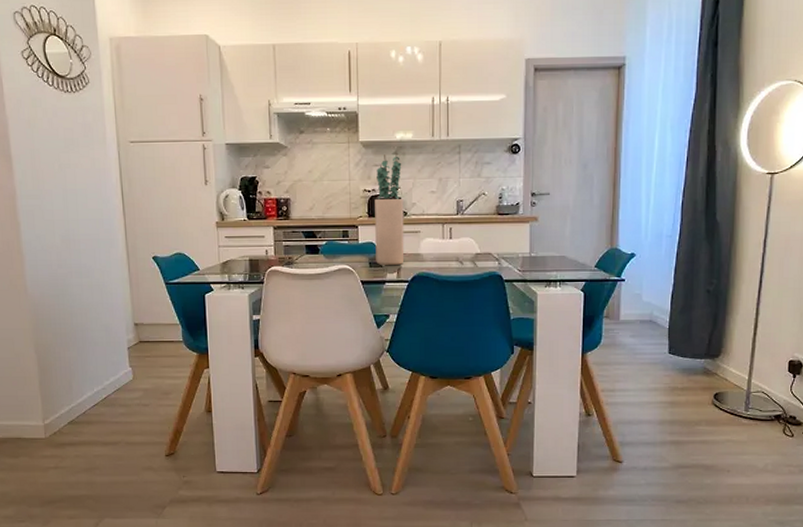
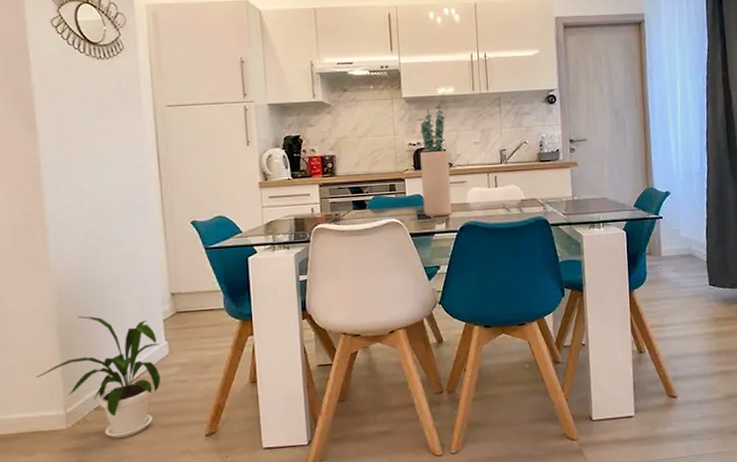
house plant: none [18,339,126,451] -> present [35,316,161,439]

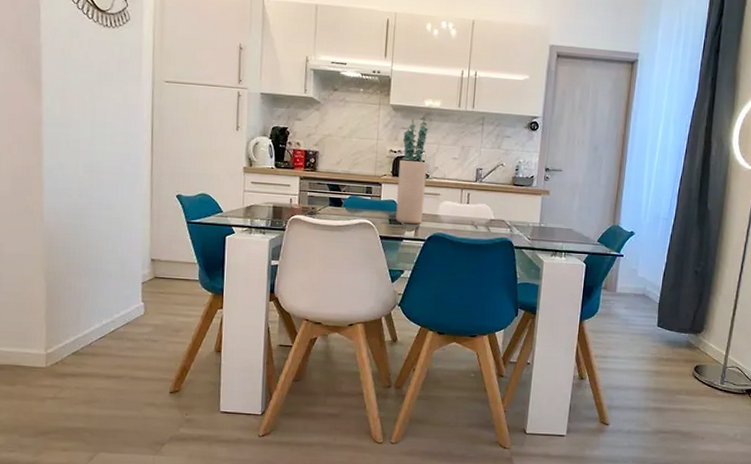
house plant: present [35,316,161,439] -> none [22,268,137,384]

